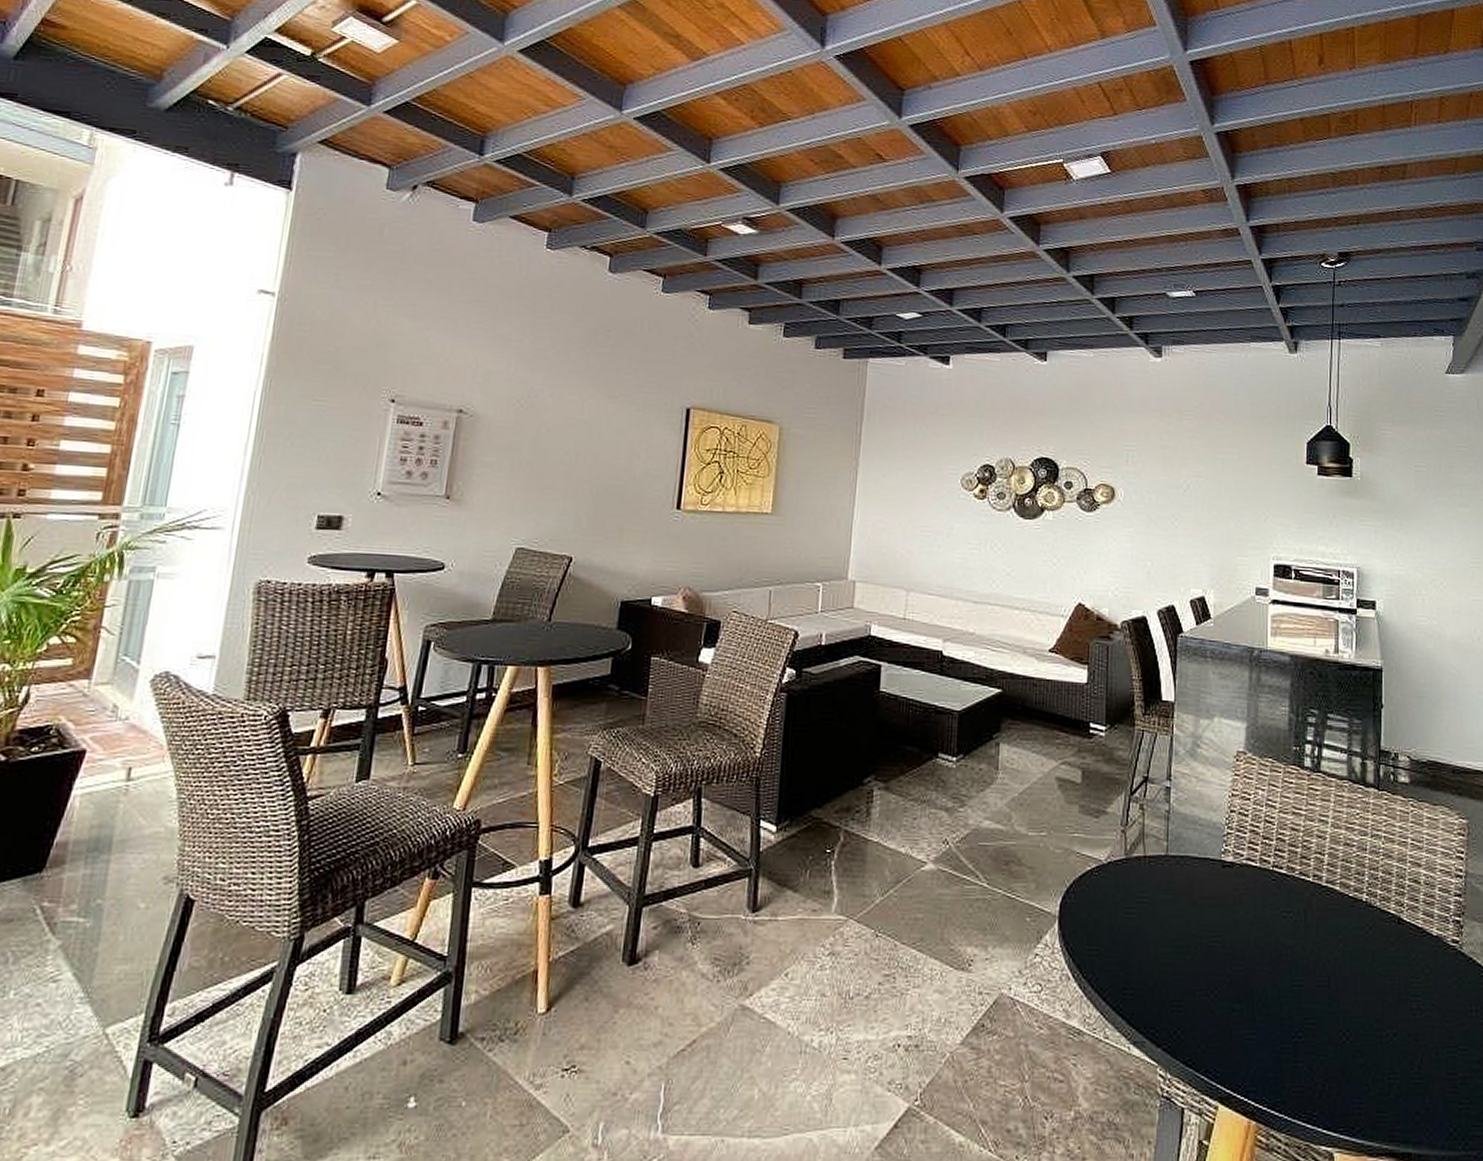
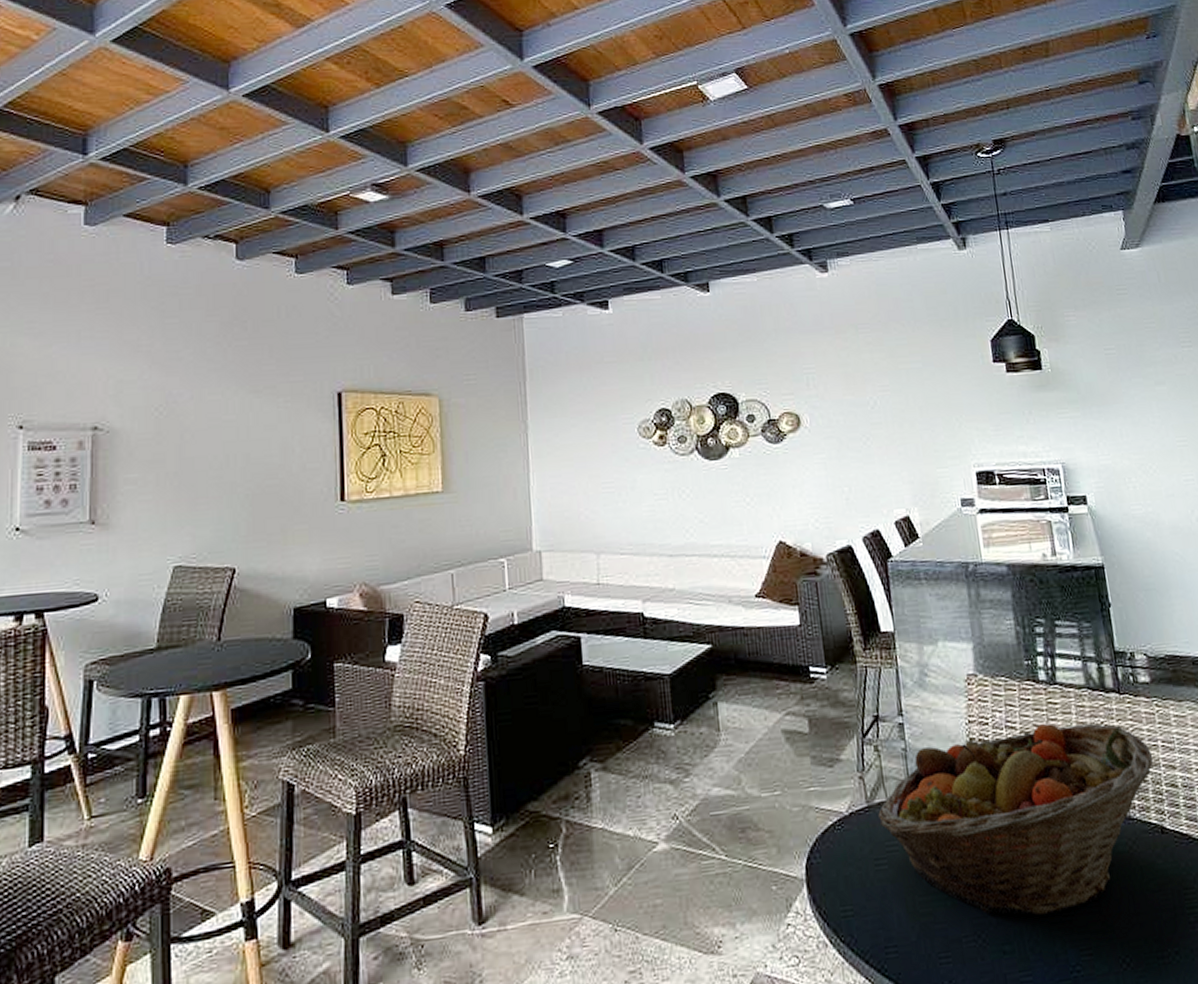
fruit basket: none [1134,807,1400,982] -> present [878,723,1153,916]

